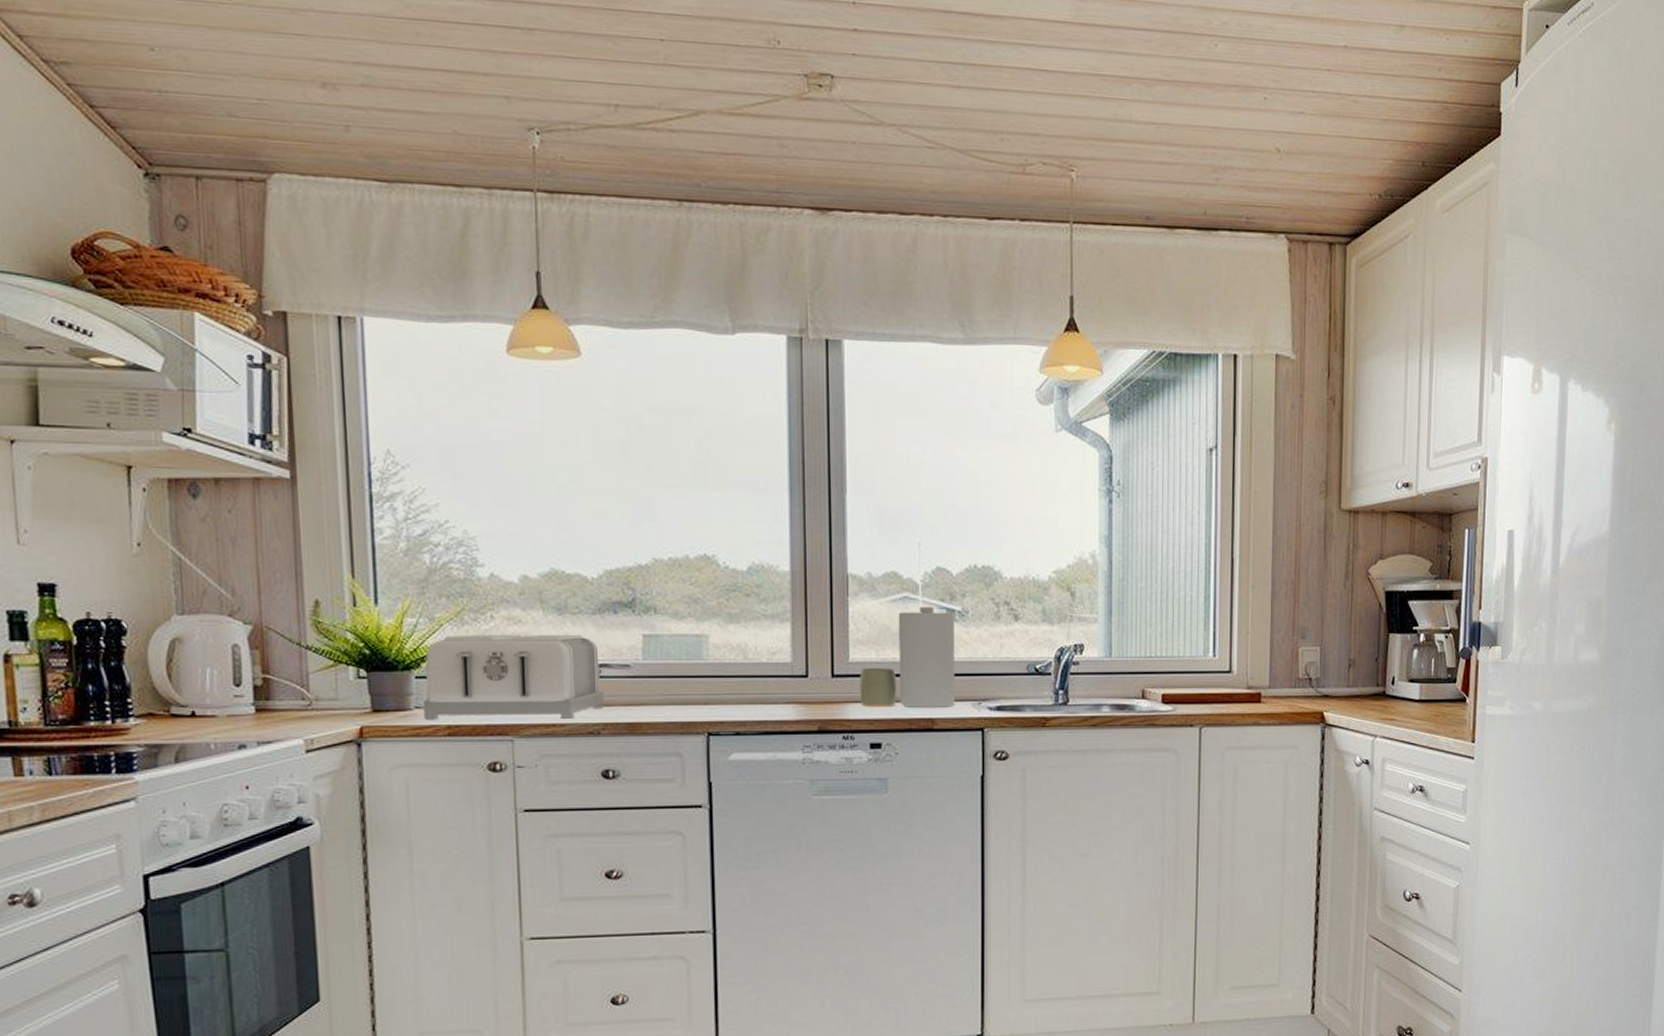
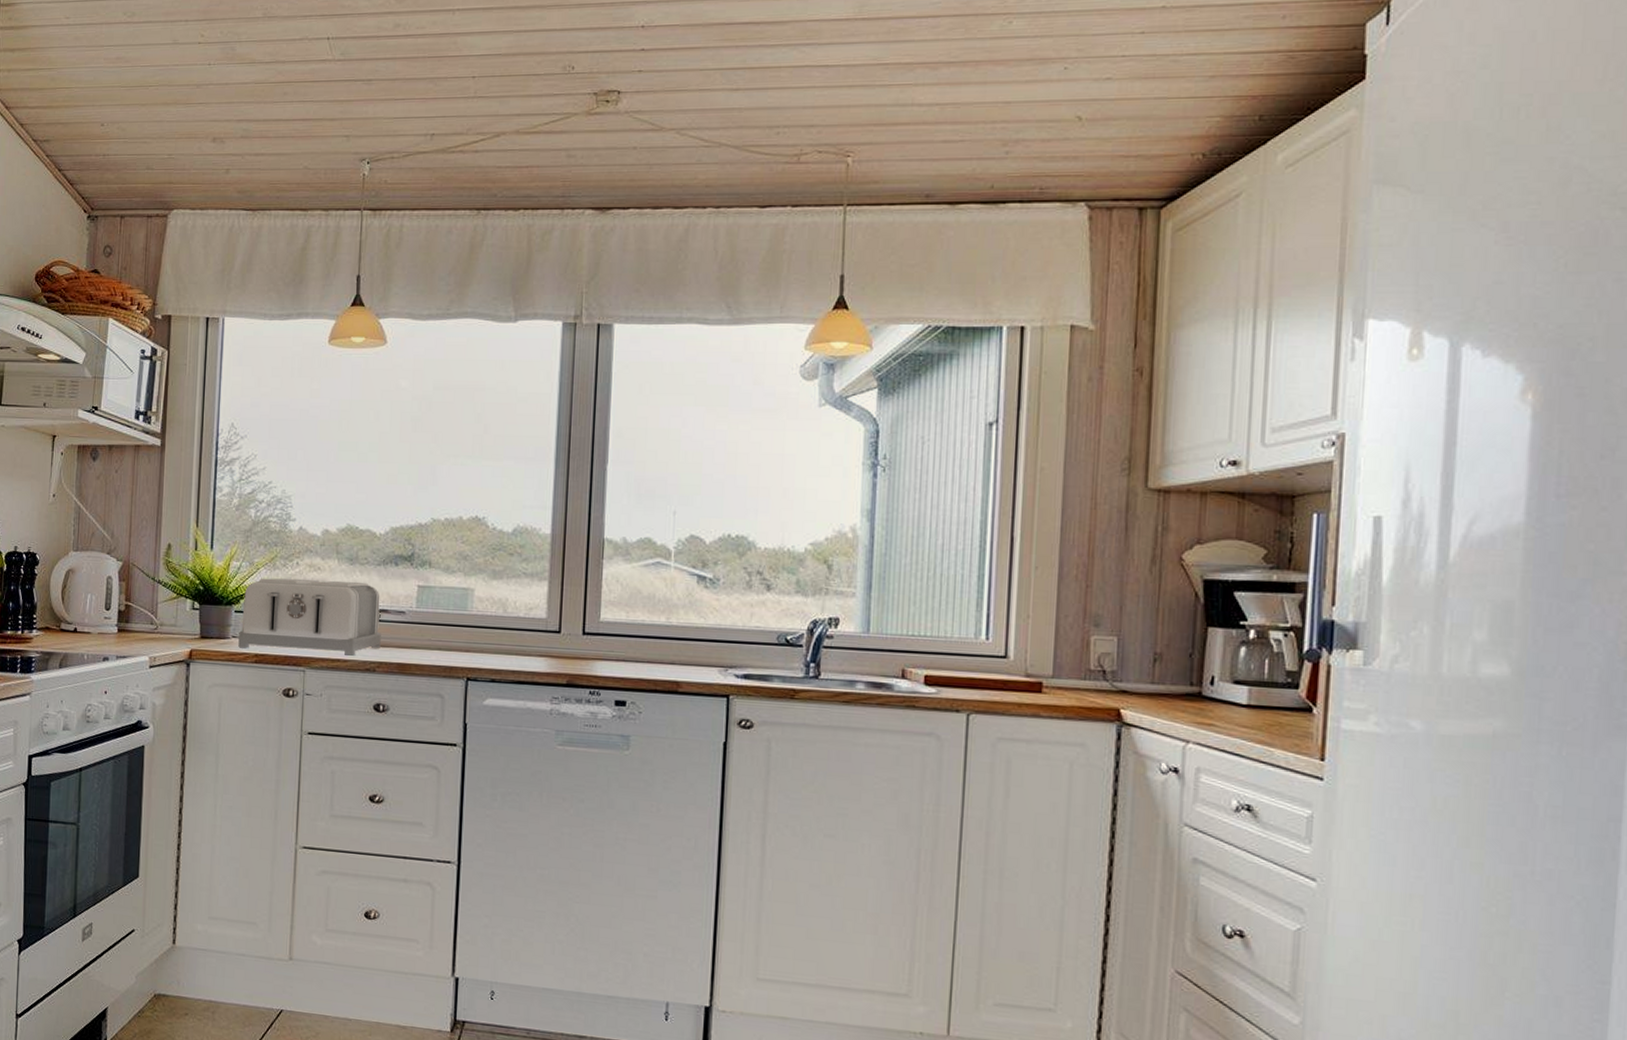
mug: present [860,668,897,707] -> none [608,628,645,667]
paper towel holder: present [898,606,954,709] -> none [646,572,705,672]

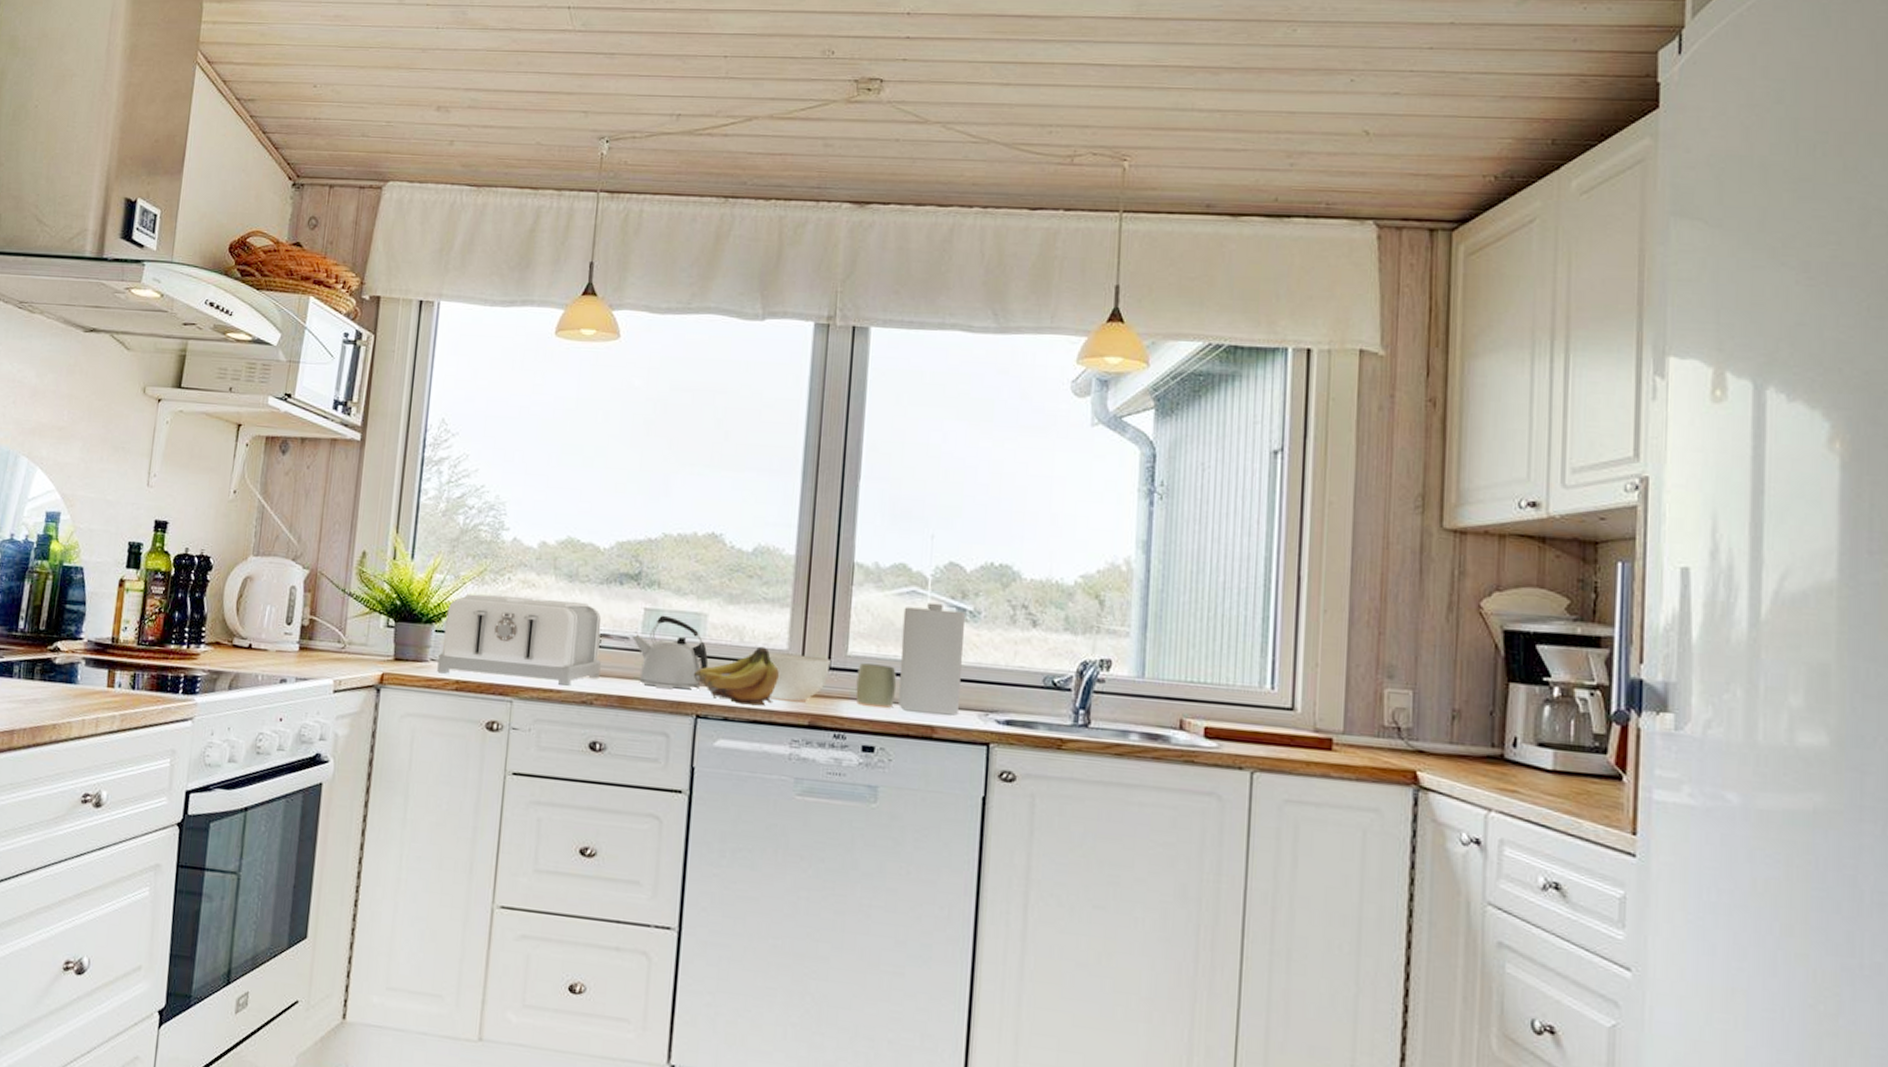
kettle: none [408,591,476,656] -> present [632,615,709,690]
fruit: none [463,616,539,668] -> present [693,646,779,706]
bowl: none [511,620,585,664] -> present [748,651,830,703]
mug: none [608,628,645,667] -> present [856,663,897,708]
paper towel holder: none [646,572,705,672] -> present [898,602,965,716]

